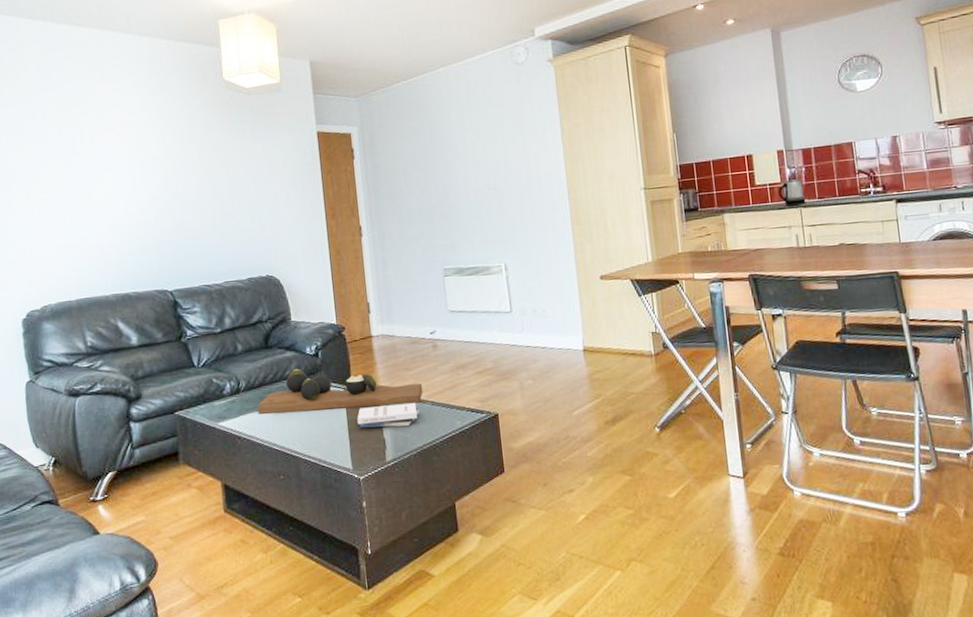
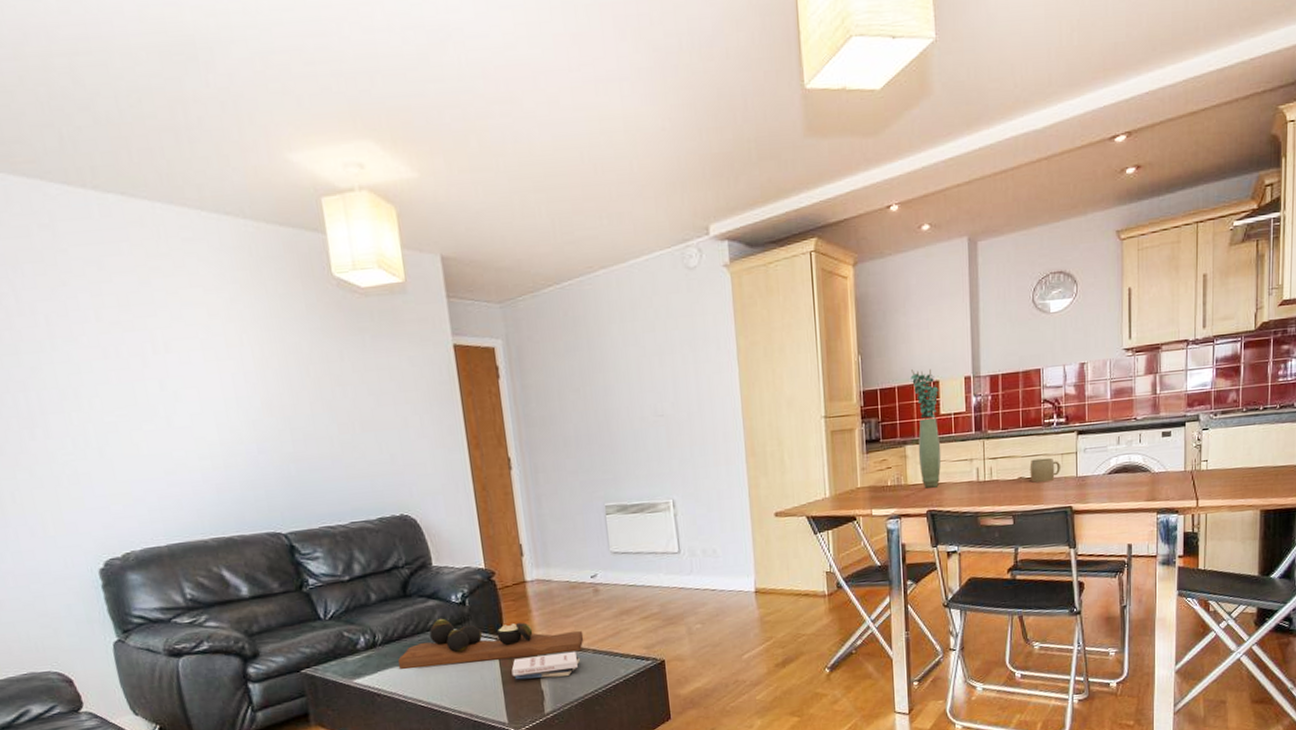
vase: none [724,144,760,255] -> present [910,369,942,490]
kettle: present [777,179,806,207] -> none [962,408,990,438]
mug: none [849,224,882,250] -> present [1029,457,1060,484]

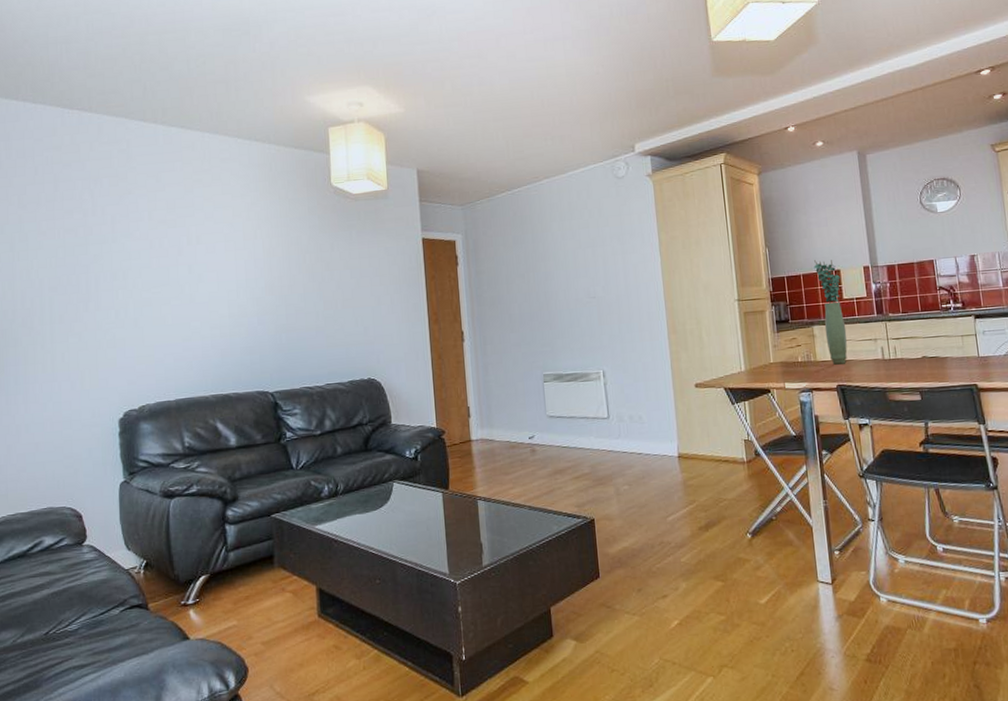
decorative tray: present [398,618,584,669] -> none [355,471,521,517]
books: present [511,651,580,680] -> none [454,506,517,532]
mug: present [1029,457,1060,484] -> none [931,339,962,362]

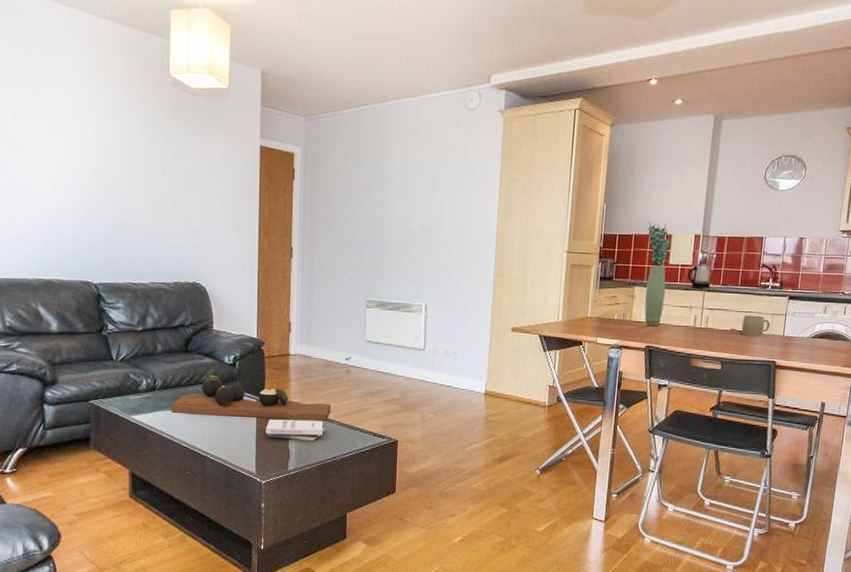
decorative tray: none [355,471,521,517] -> present [171,374,332,422]
books: none [454,506,517,532] -> present [265,419,325,441]
kettle: none [864,294,891,320] -> present [687,264,712,289]
mug: none [931,339,962,362] -> present [741,315,770,337]

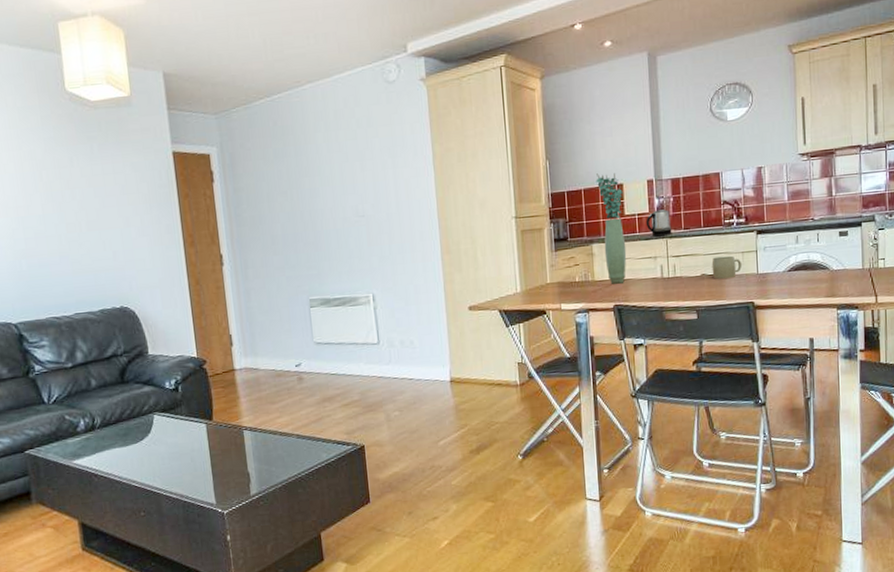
decorative tray: present [171,374,332,422] -> none [114,403,289,451]
books: present [265,419,325,441] -> none [220,436,284,463]

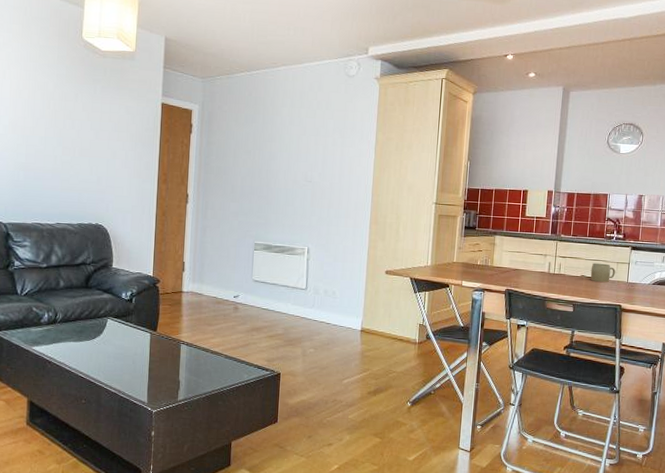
vase: present [596,173,627,286] -> none [504,178,527,273]
kettle: present [645,209,672,237] -> none [541,216,564,239]

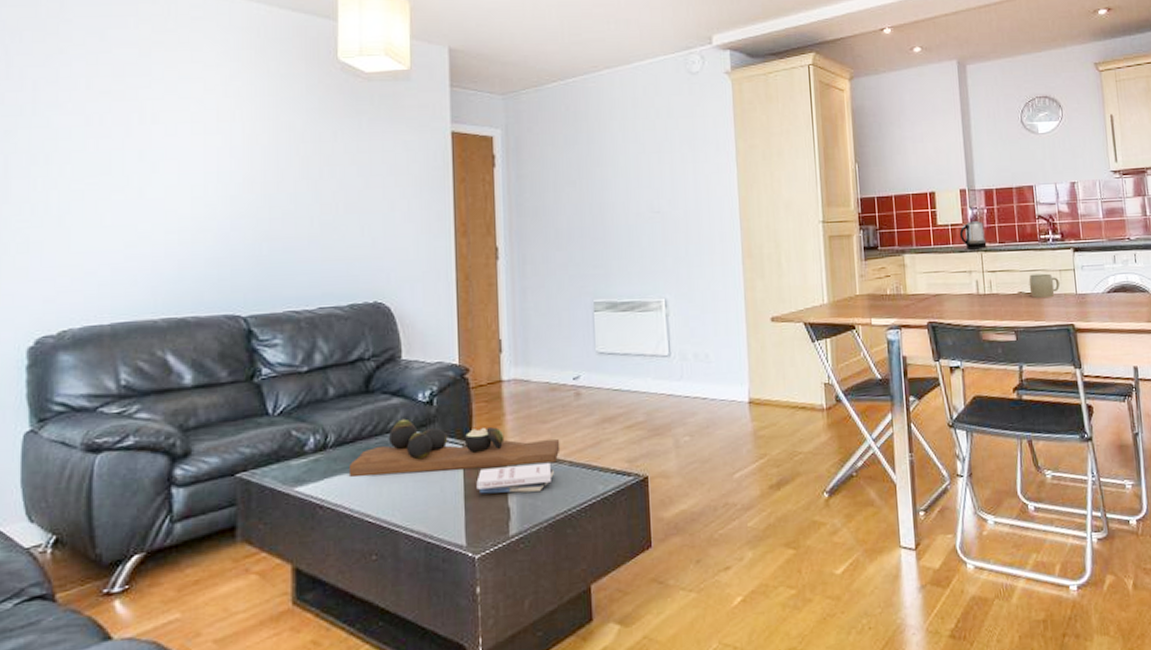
decorative tray: none [70,309,220,355] -> present [348,418,561,477]
books: none [158,352,213,372] -> present [476,462,554,494]
kettle: none [541,216,564,239] -> present [959,221,987,250]

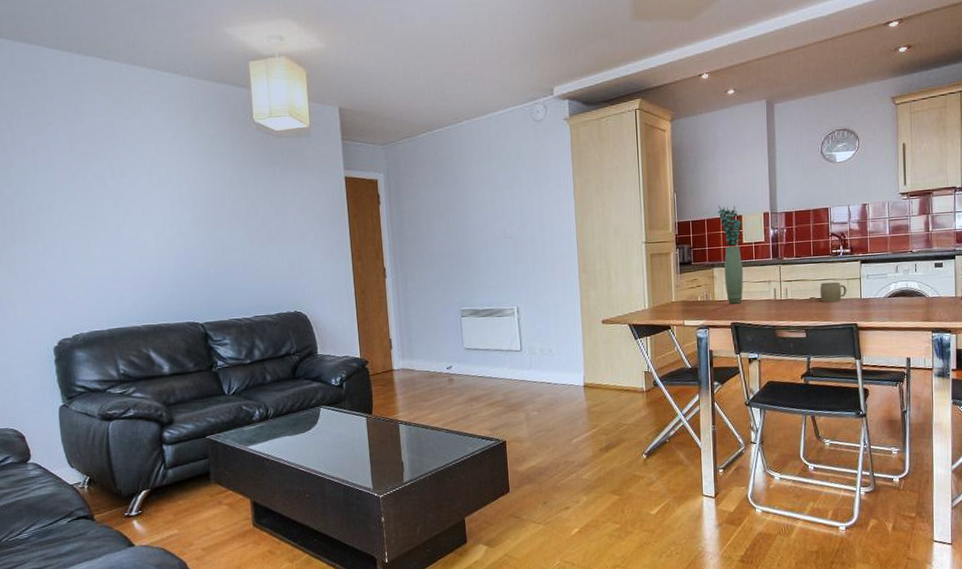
decorative tray: present [348,418,561,477] -> none [285,398,439,439]
books: present [476,462,554,494] -> none [378,430,435,452]
vase: none [907,180,941,300] -> present [718,206,744,305]
kettle: present [959,221,987,250] -> none [761,239,785,263]

